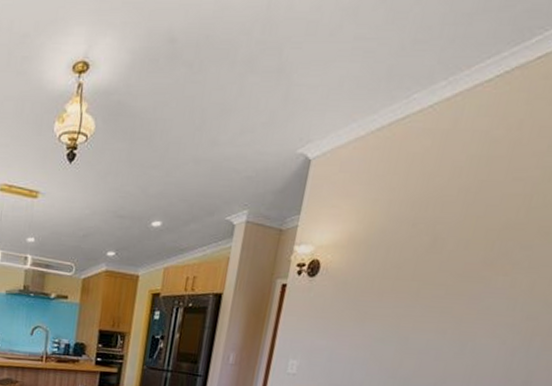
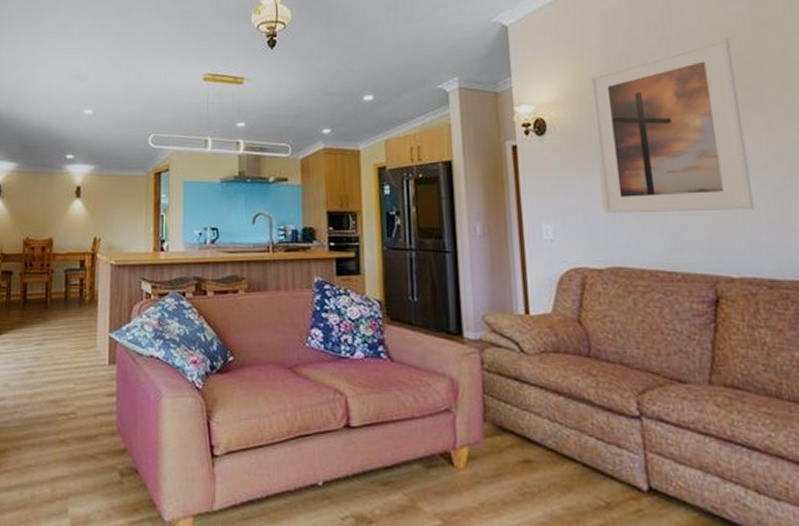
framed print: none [348,191,530,364] -> present [589,37,755,213]

